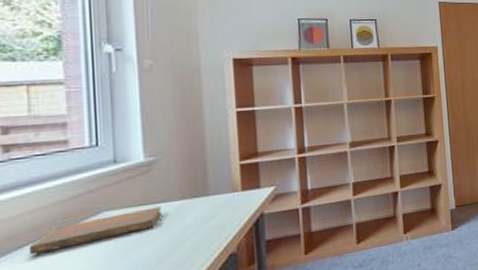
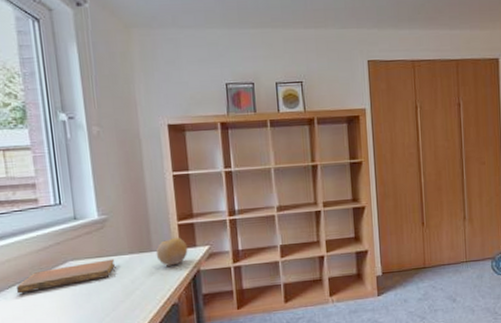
fruit: none [212,179,251,212] -> present [155,238,188,266]

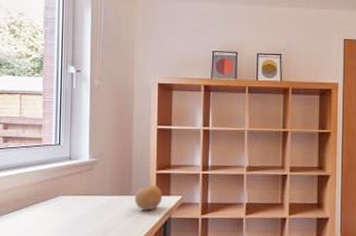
notebook: present [16,259,115,294] -> none [13,198,97,220]

